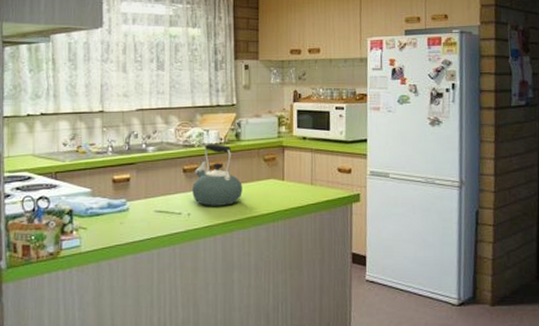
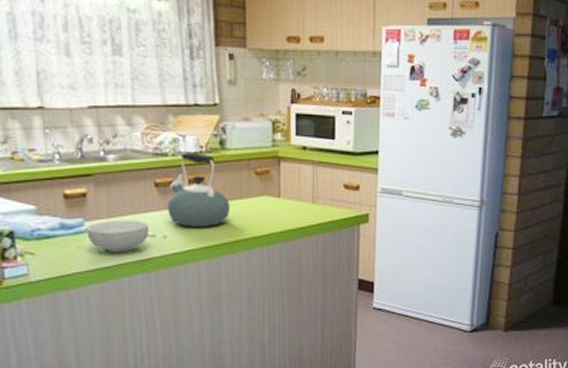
cereal bowl: none [128,200,177,228] -> present [86,219,150,253]

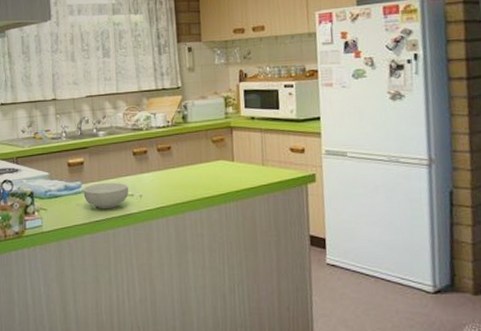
kettle: present [167,153,230,227] -> none [143,127,192,188]

